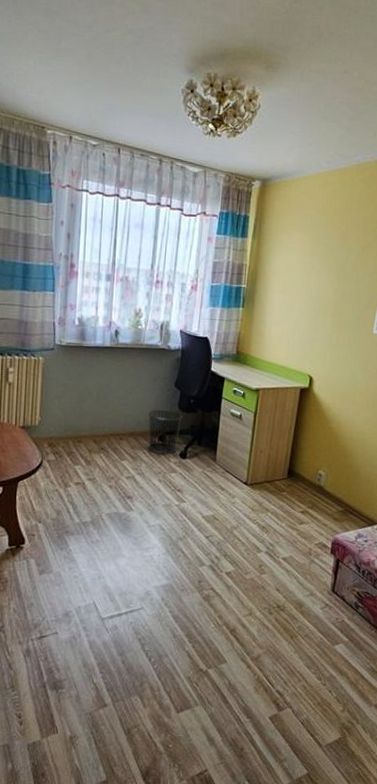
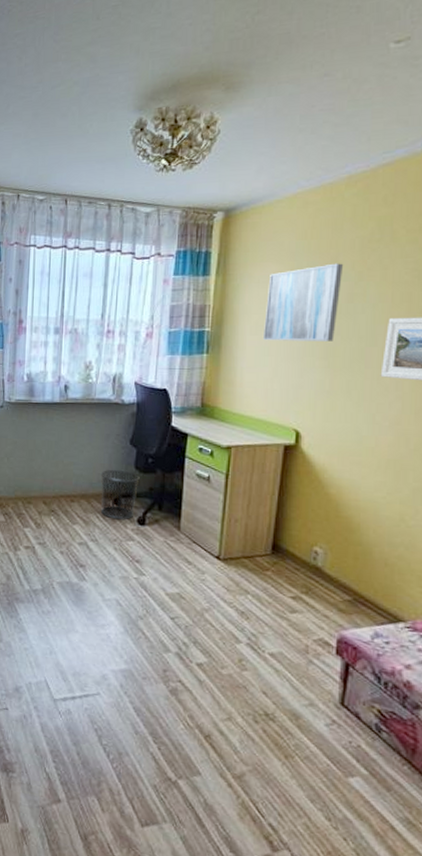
wall art: none [288,237,350,303] -> present [264,263,343,341]

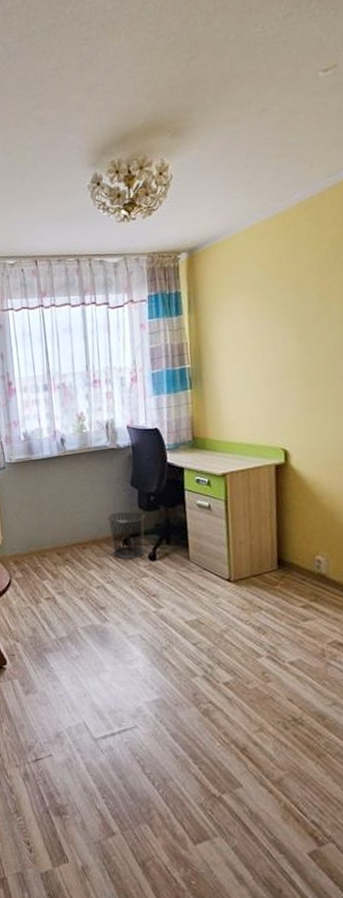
wall art: present [264,263,343,341] -> none [238,286,307,370]

